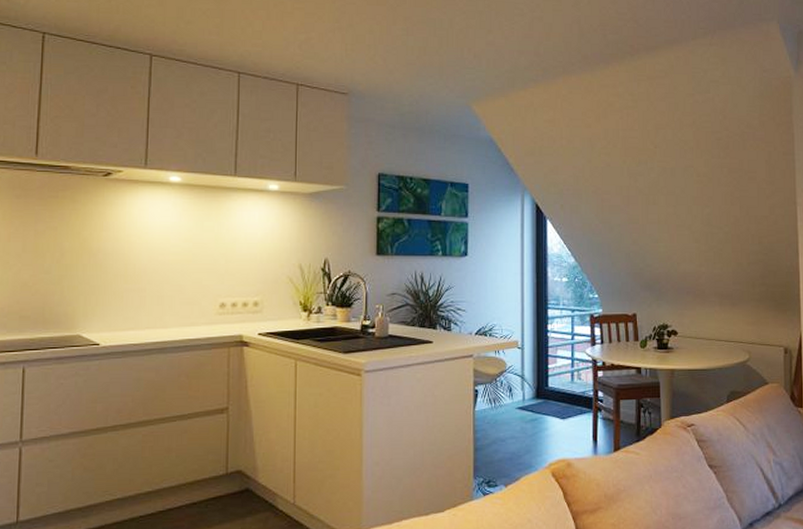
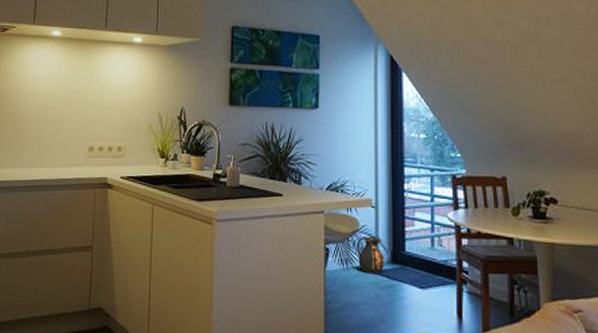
ceramic jug: none [504,375,530,410] -> present [357,236,385,275]

